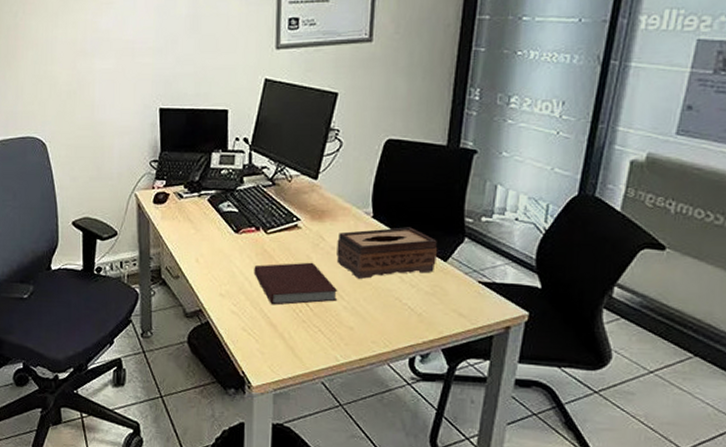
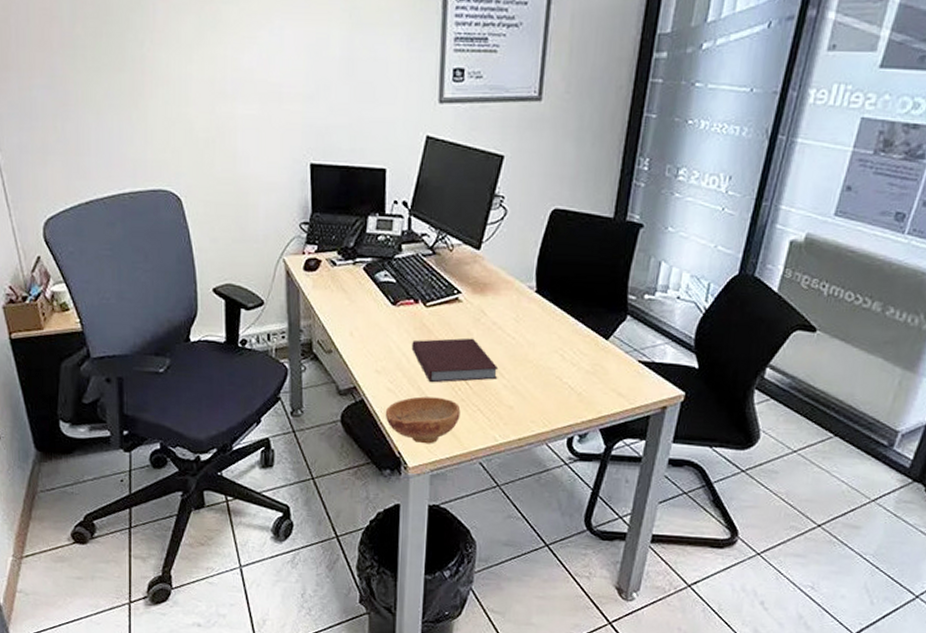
bowl: none [229,318,302,364] -> present [385,396,461,444]
tissue box: present [336,227,438,279] -> none [498,303,600,356]

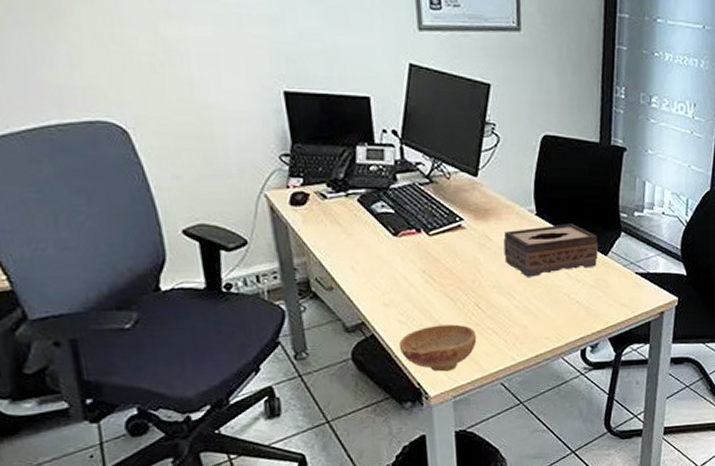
notebook: present [411,338,499,383] -> none [418,263,509,311]
tissue box: none [498,303,600,356] -> present [503,224,599,277]

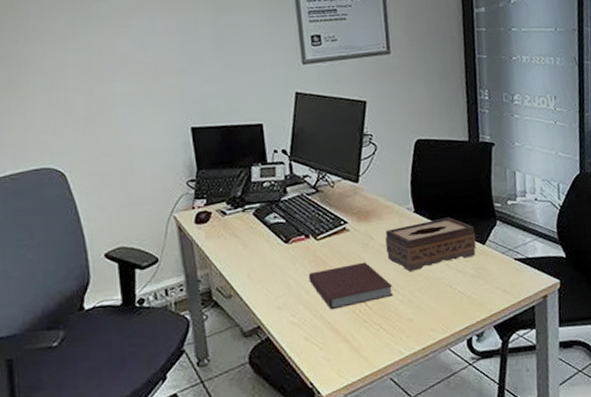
bowl: present [398,324,477,372] -> none [292,322,365,371]
notebook: none [418,263,509,311] -> present [308,262,394,310]

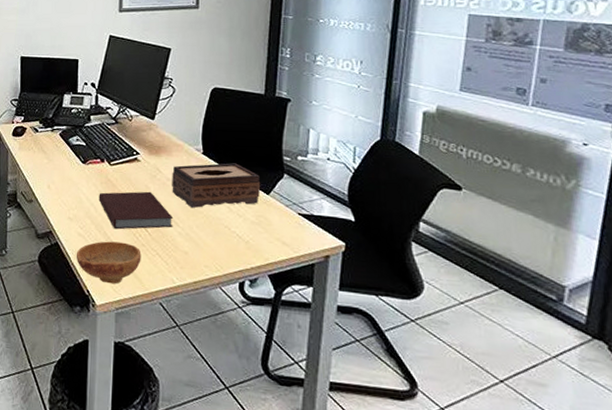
bowl: none [292,322,365,371] -> present [76,241,142,284]

